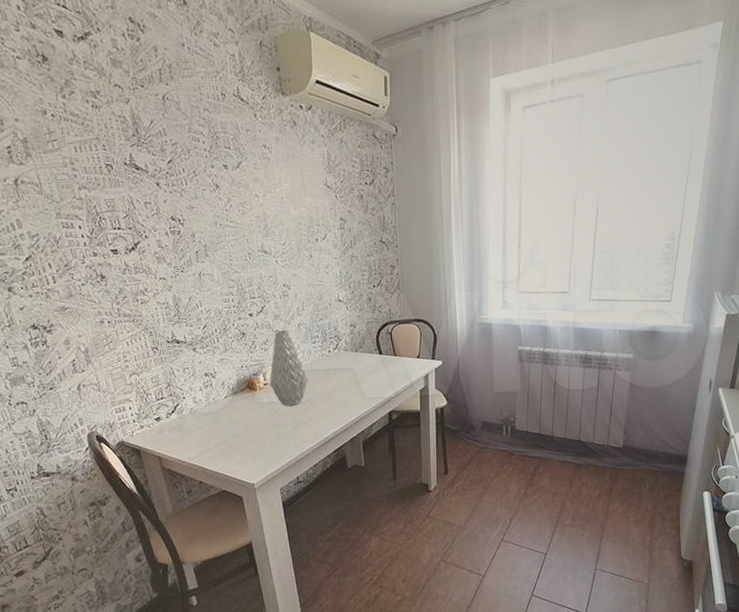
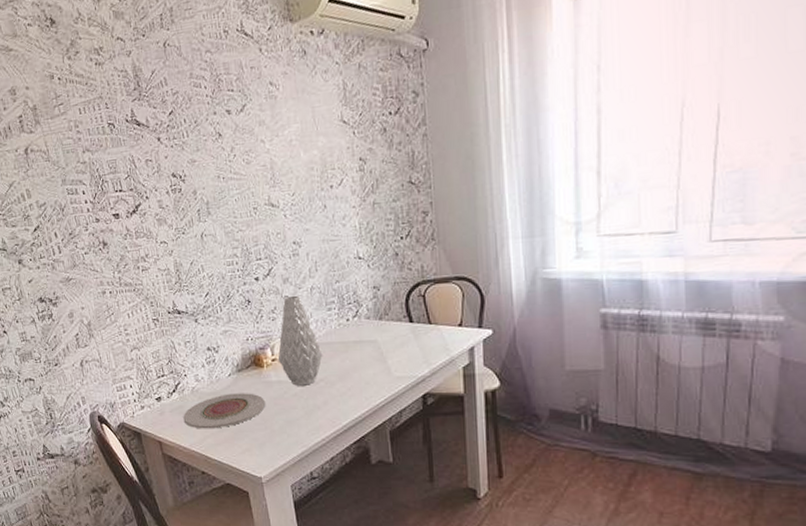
plate: none [182,412,258,445] -> present [183,393,266,429]

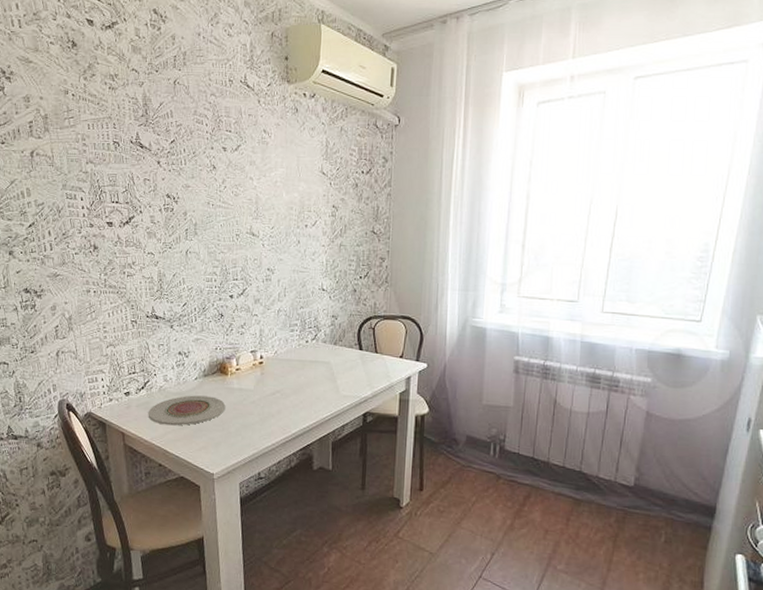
vase: present [277,295,323,386] -> none [241,314,282,395]

